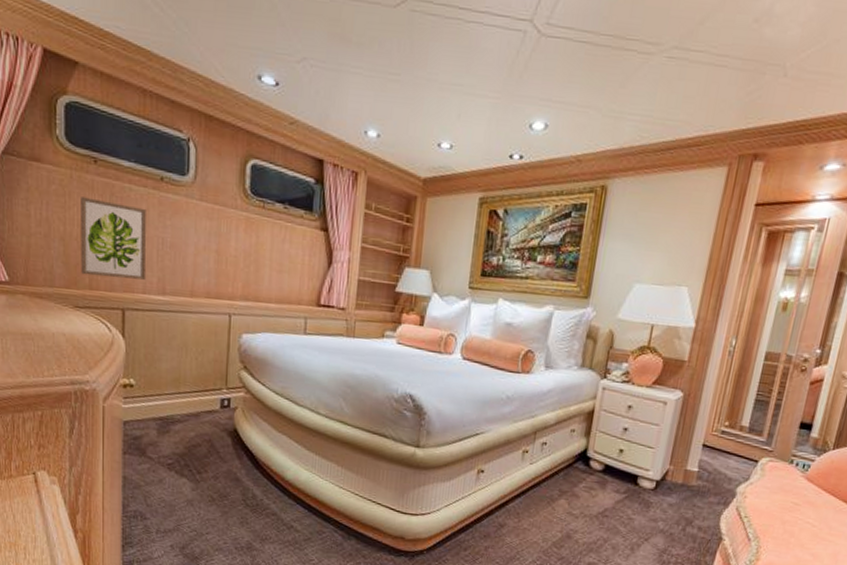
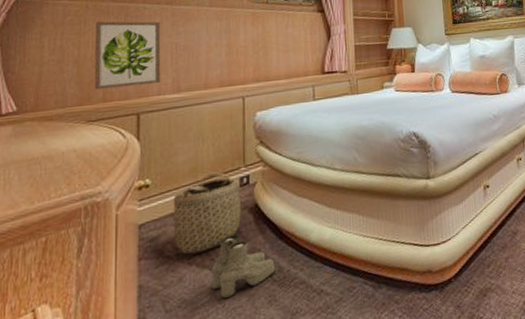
basket: none [149,388,230,462] -> present [167,172,250,255]
boots: none [188,453,249,509] -> present [211,235,275,299]

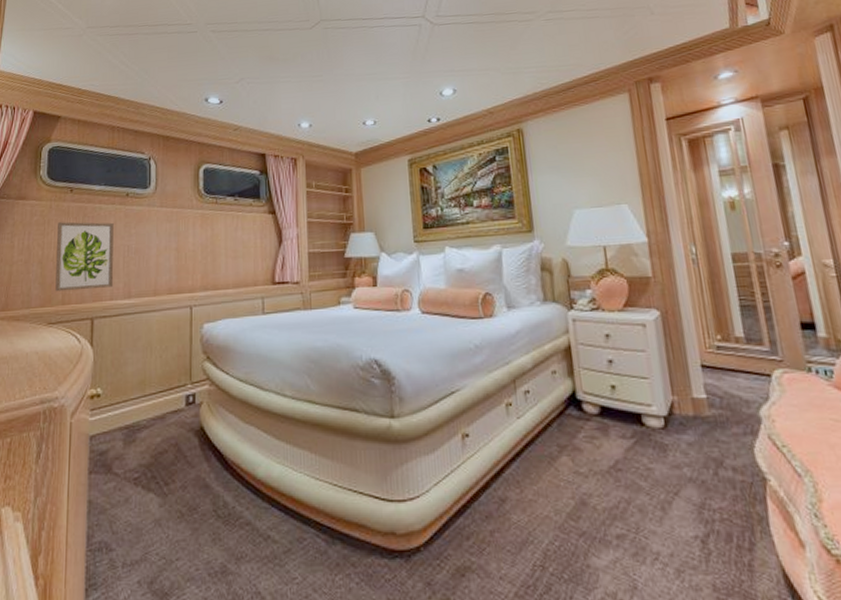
basket: present [167,172,250,255] -> none [115,388,196,475]
boots: present [211,235,275,299] -> none [156,459,220,529]

